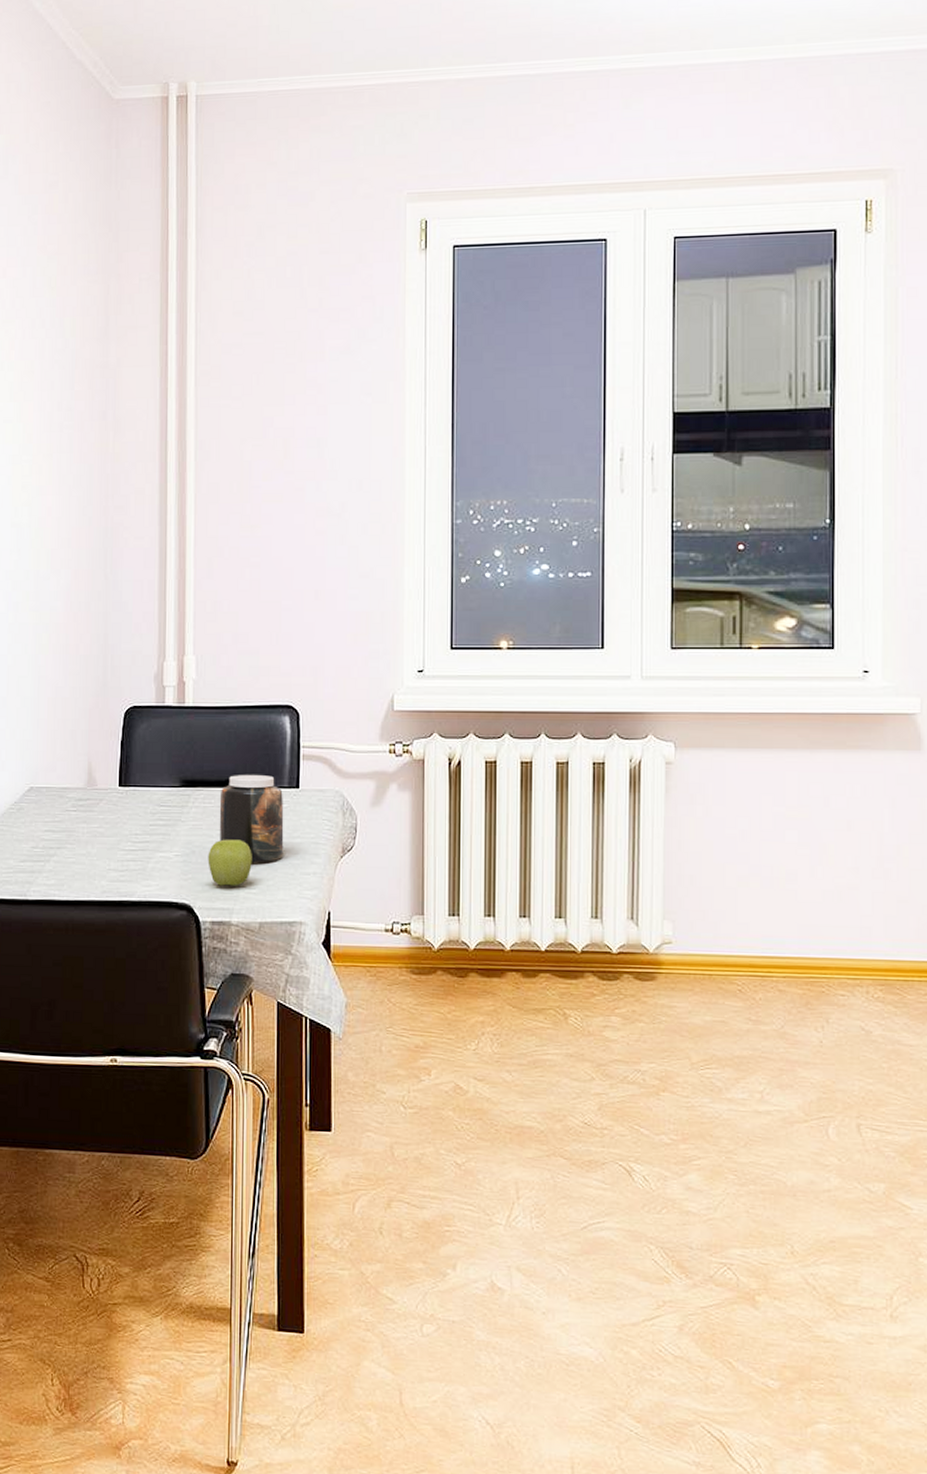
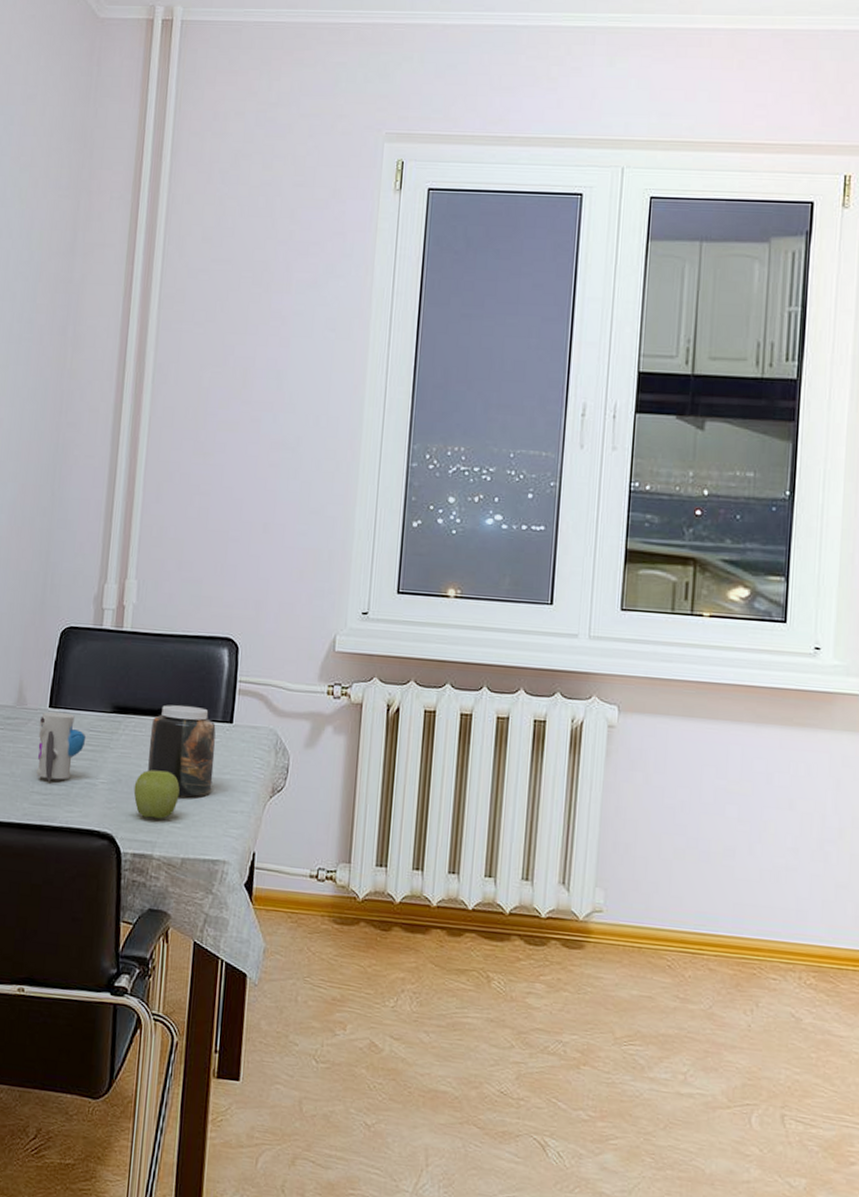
toy: none [110,791,158,859] -> present [37,712,87,782]

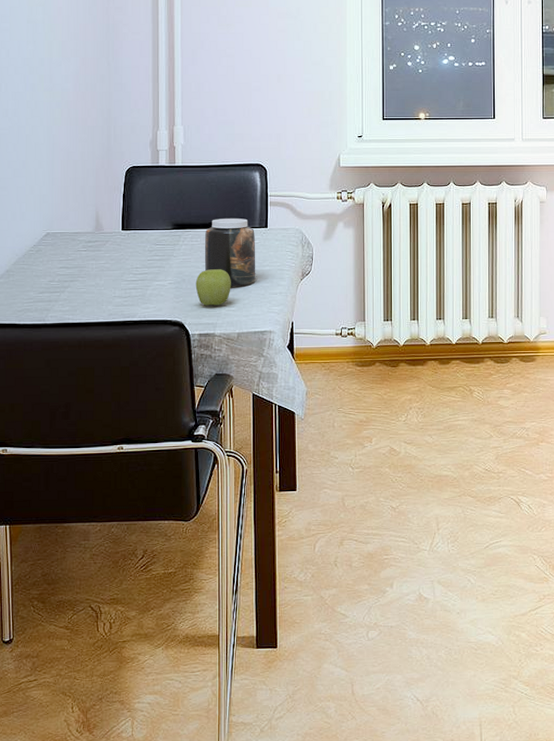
toy: present [37,712,87,782] -> none [115,233,154,287]

